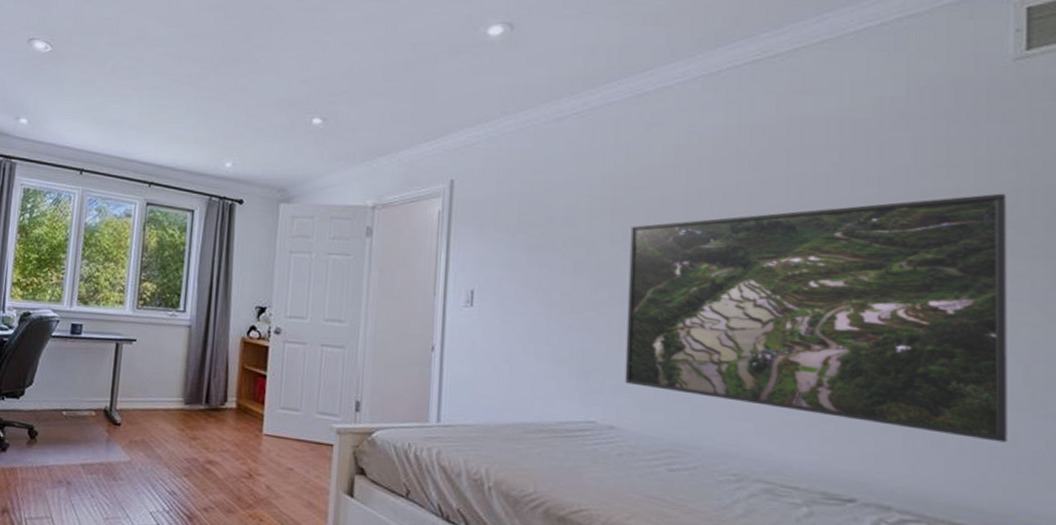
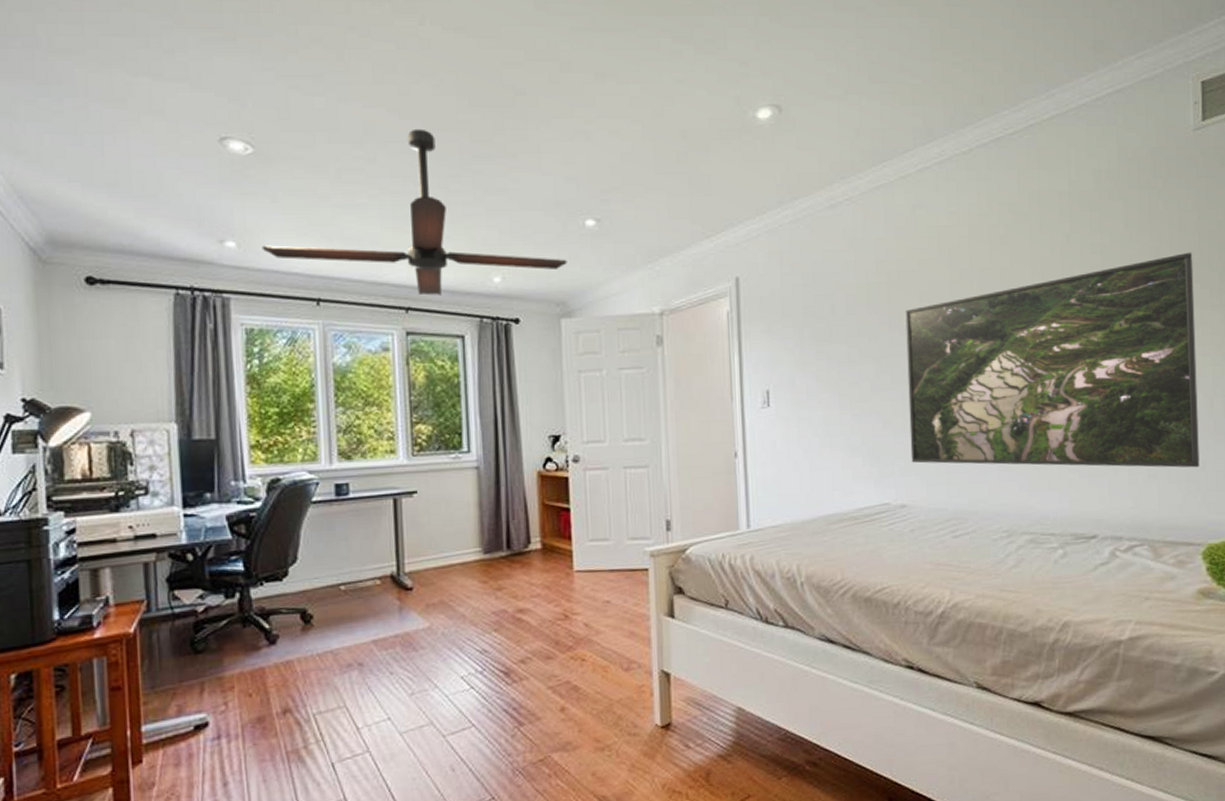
ceiling fan: none [46,35,292,174] -> present [262,128,567,296]

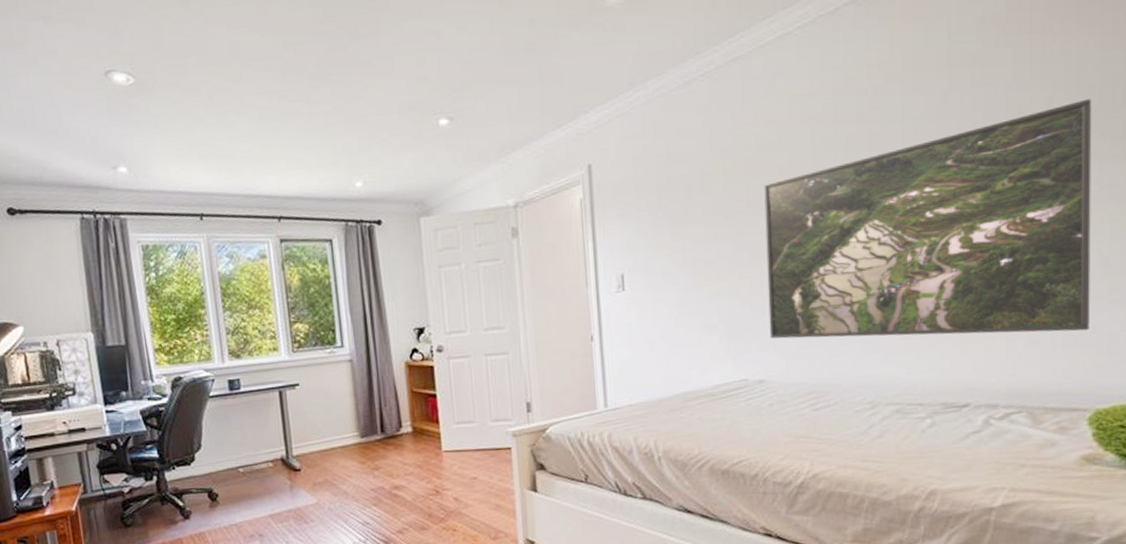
ceiling fan: present [262,128,567,296] -> none [149,44,423,204]

